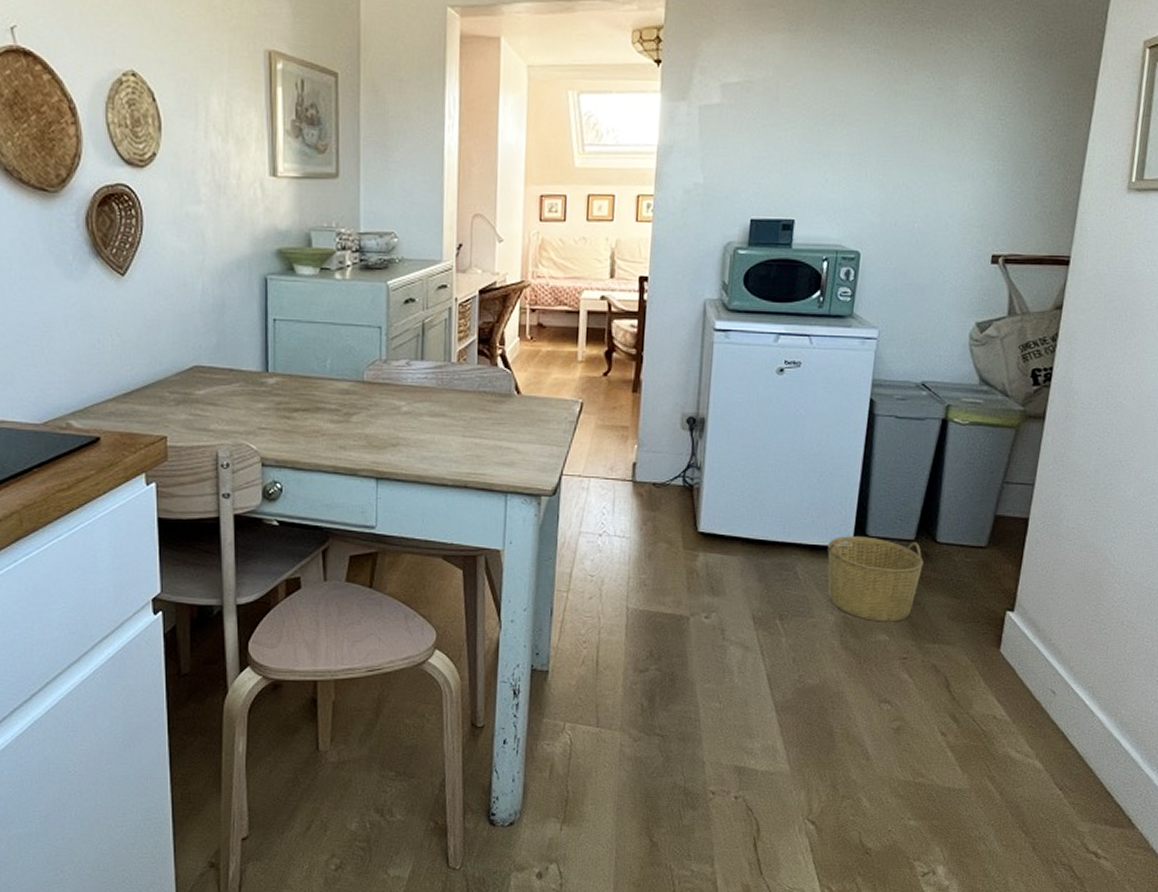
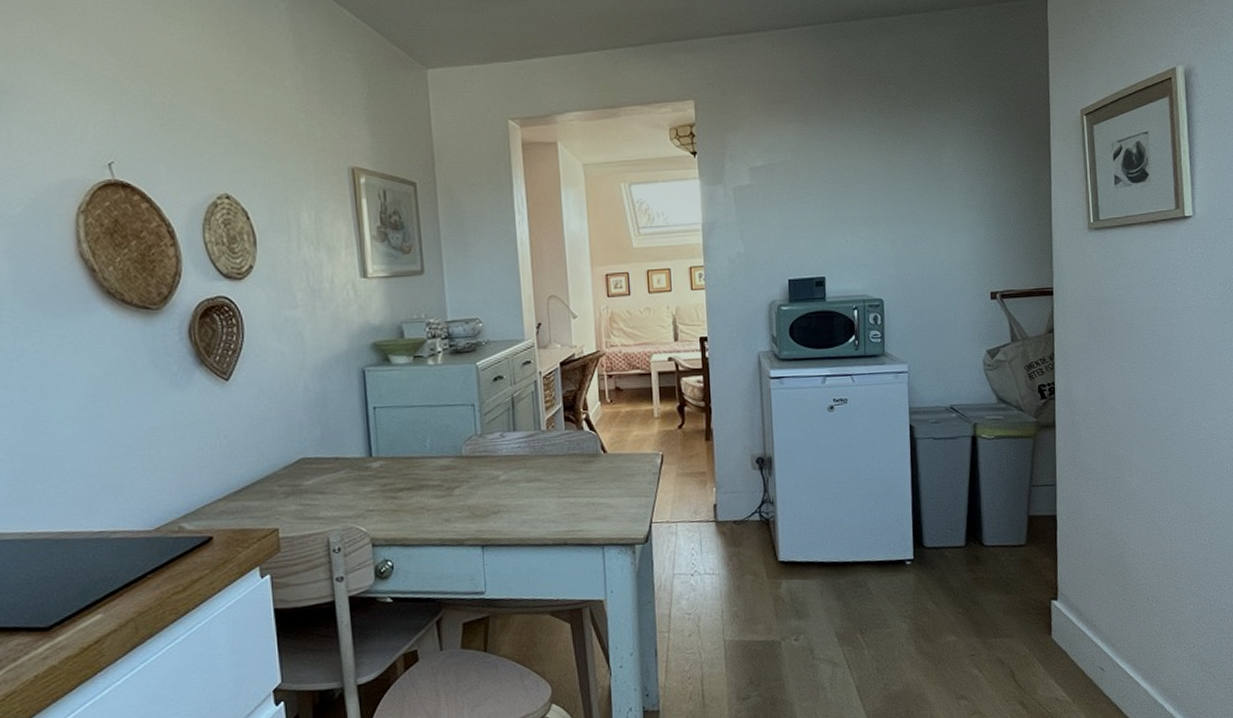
basket: present [827,536,924,622] -> none [892,547,976,625]

